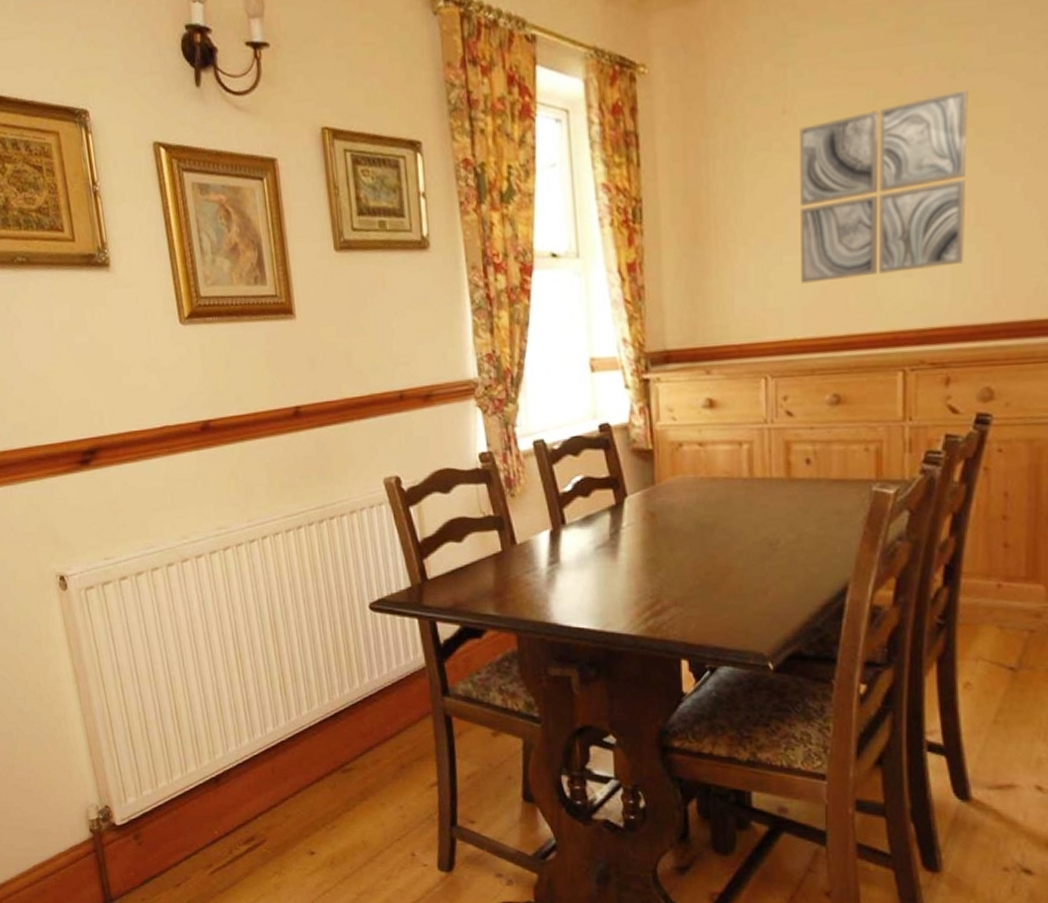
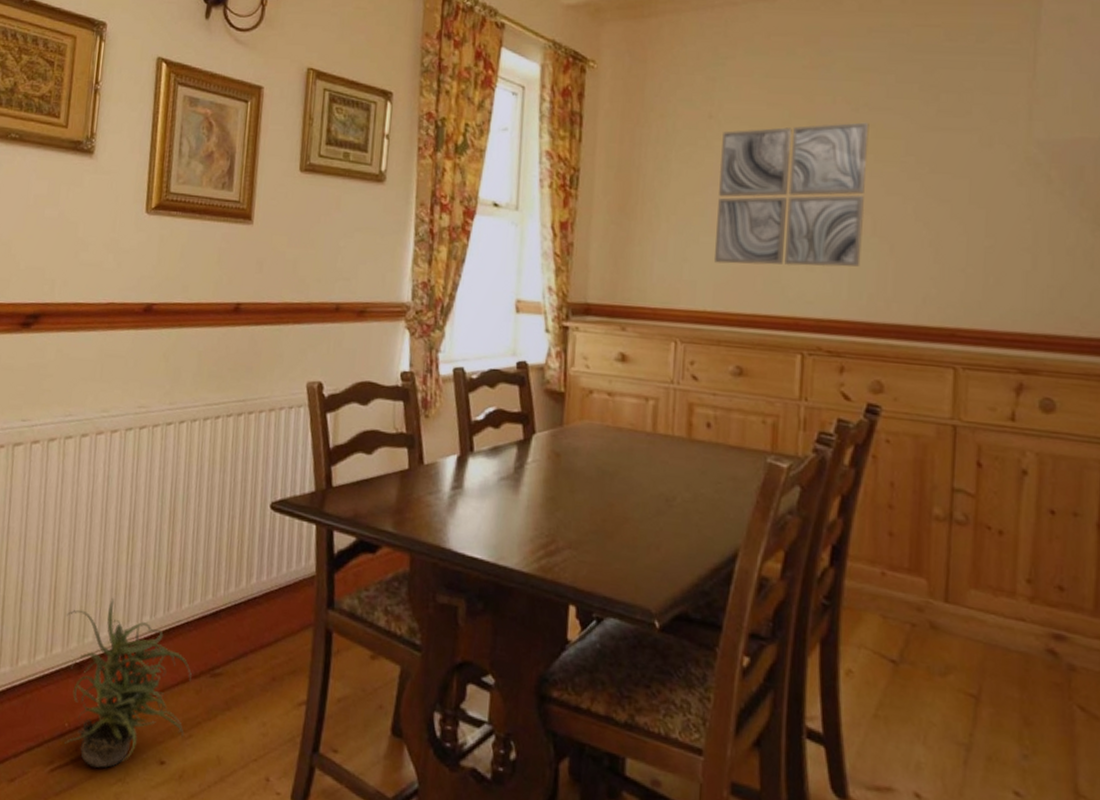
potted plant: none [193,715,328,865] -> present [65,598,192,769]

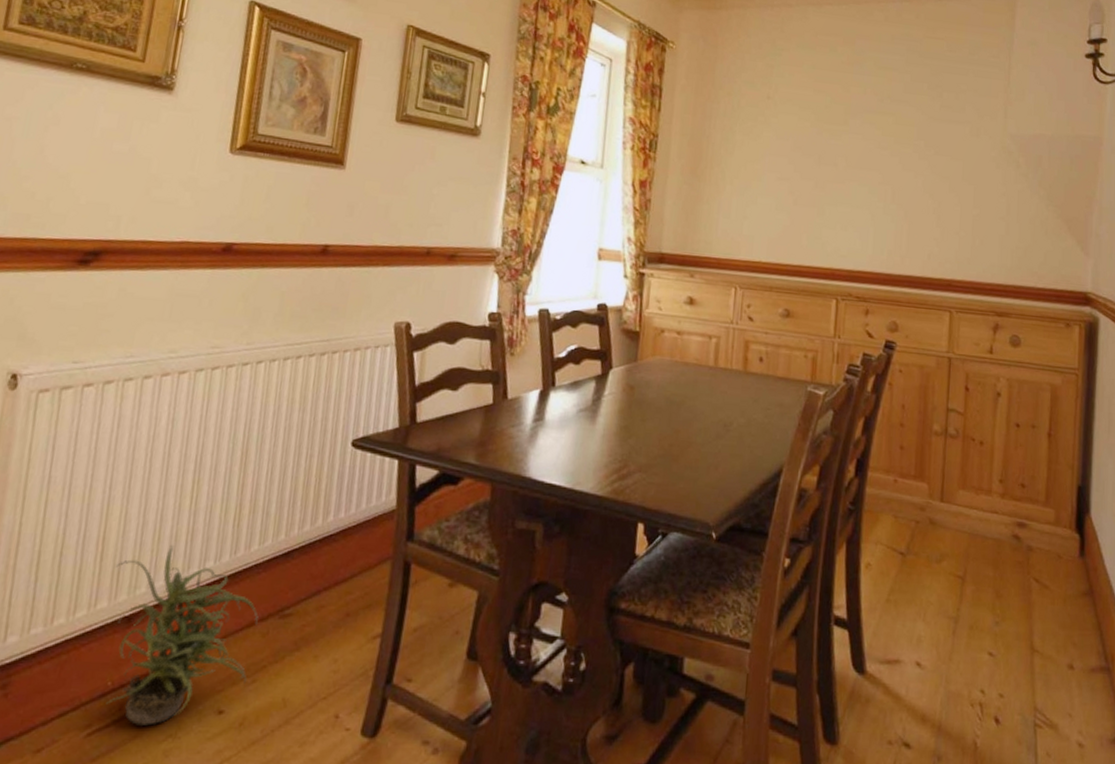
wall art: present [715,122,869,267] -> none [769,110,891,228]

